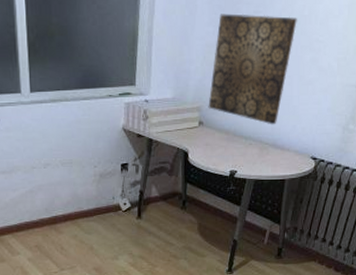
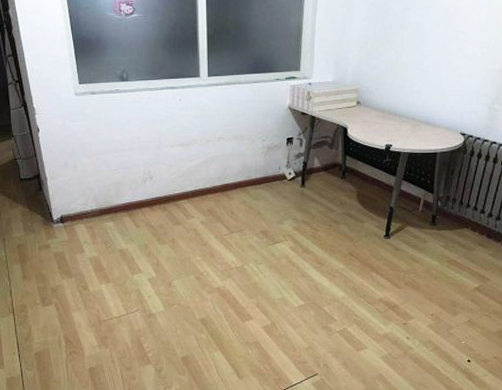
wall art: present [208,14,297,125] -> none [365,10,443,105]

